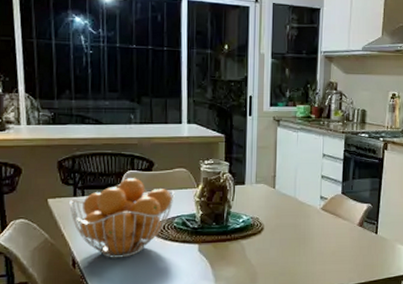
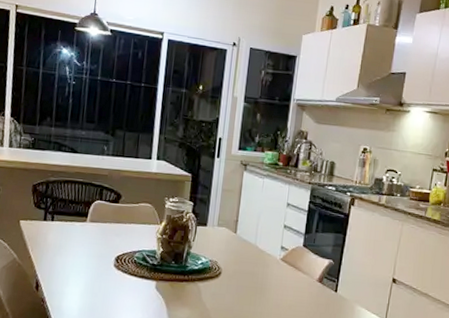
fruit basket: present [69,178,175,258] -> none [38,208,138,286]

